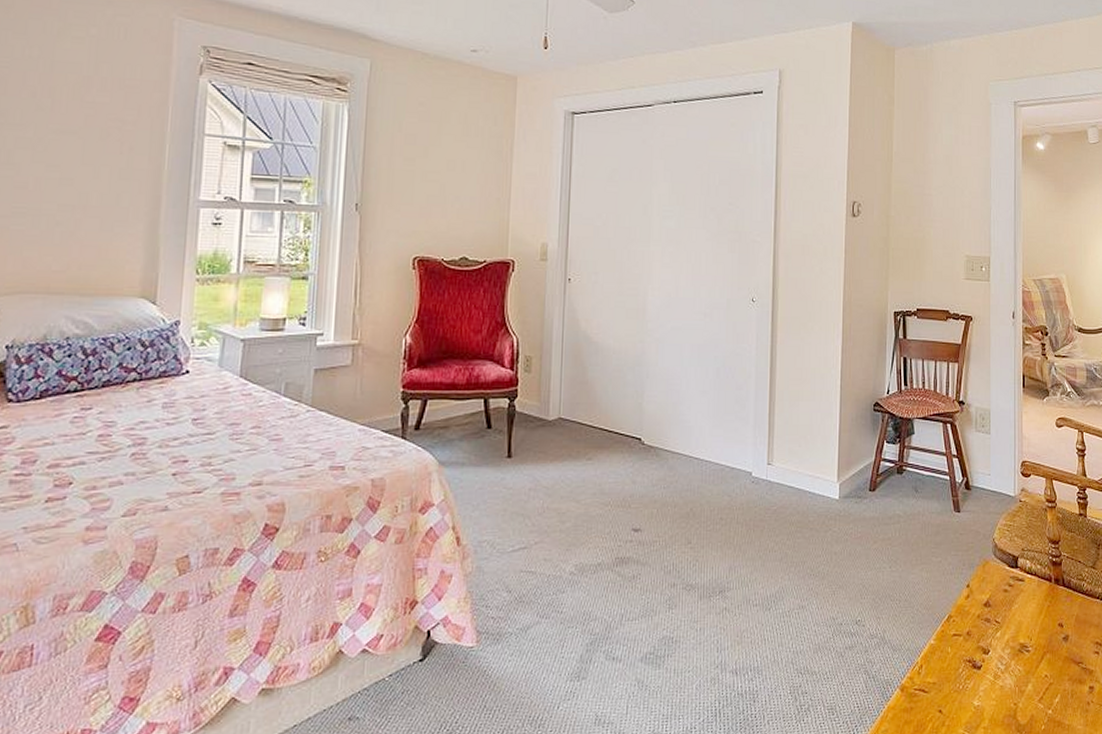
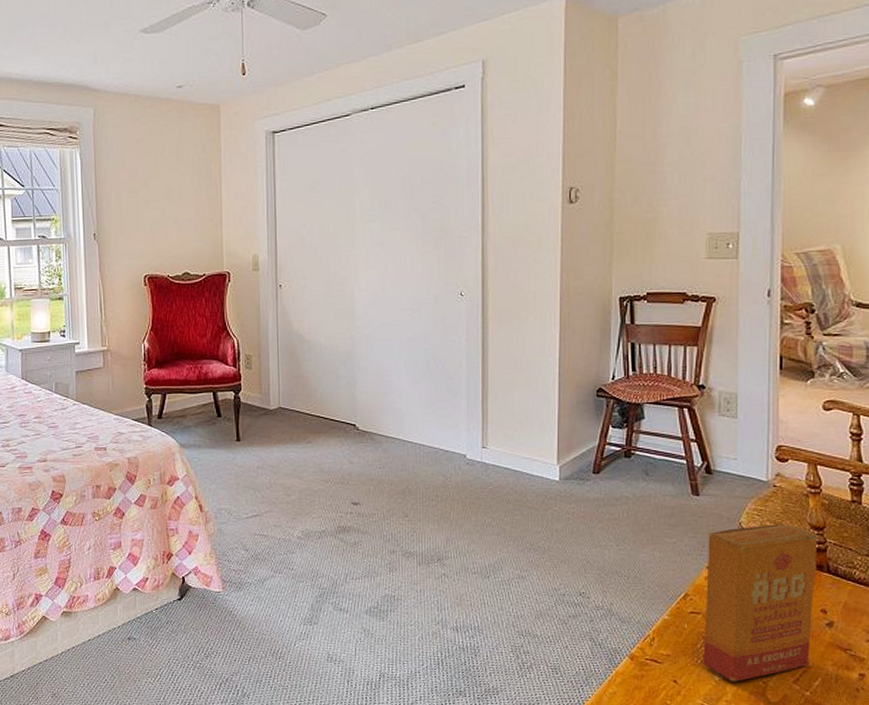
product box: none [964,539,1055,707] -> present [703,524,818,682]

